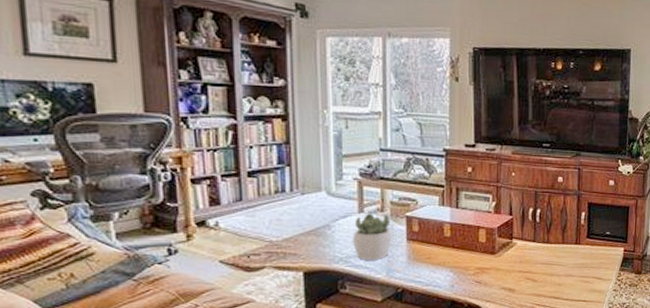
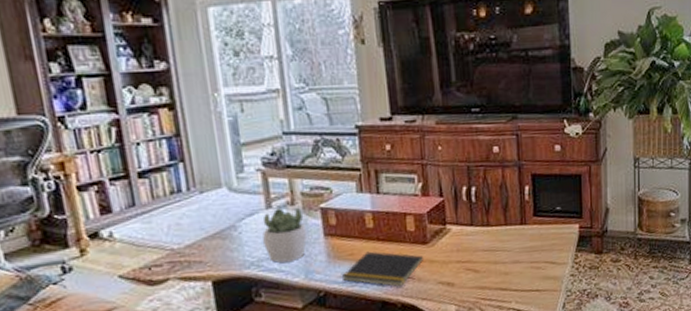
notepad: none [418,256,491,289] -> present [341,251,424,287]

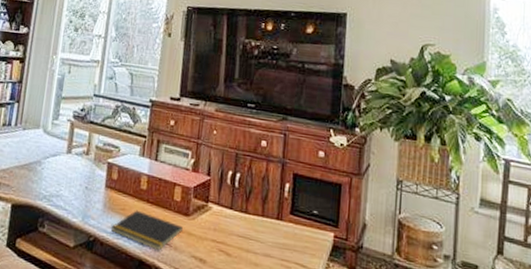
succulent plant: present [262,207,308,263] -> none [57,154,94,203]

